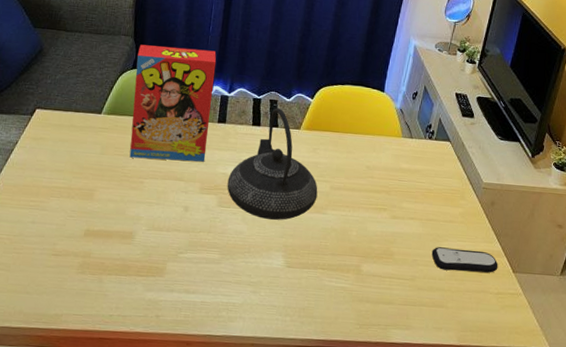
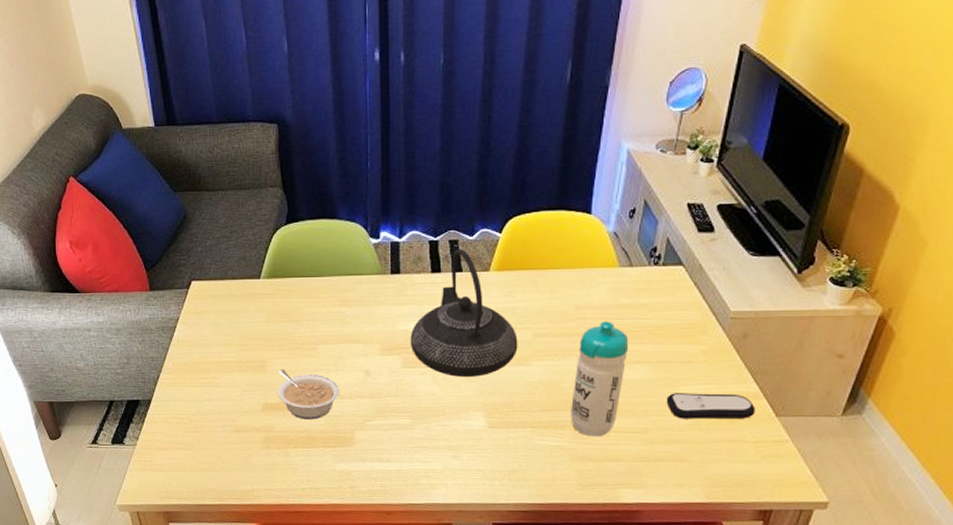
legume: none [100,199,159,249] -> present [277,369,340,420]
cereal box: present [129,44,217,162] -> none [290,191,382,323]
water bottle: none [355,181,406,281] -> present [571,321,629,437]

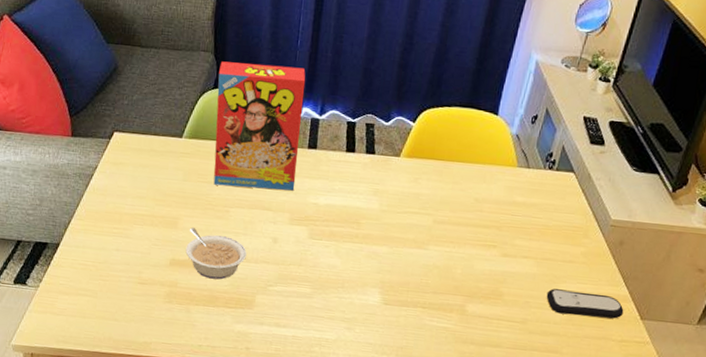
cereal box: none [290,191,382,323] -> present [213,61,306,191]
teapot: present [410,249,518,377] -> none [318,133,419,255]
water bottle: present [571,321,629,437] -> none [459,215,519,323]

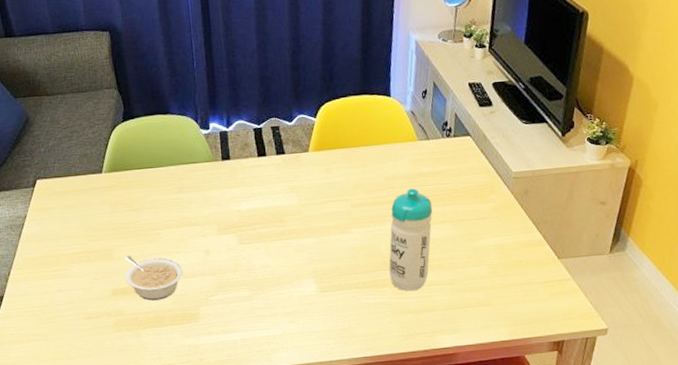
cereal box: present [213,61,306,191] -> none [125,87,217,211]
water bottle: none [459,215,519,323] -> present [389,188,433,292]
remote control: present [546,288,624,319] -> none [468,242,542,269]

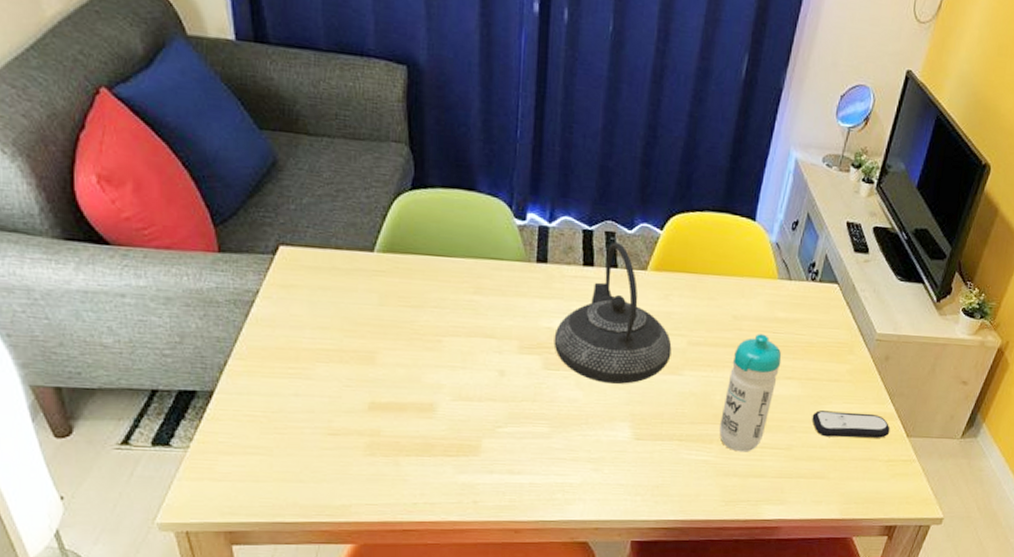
legume: present [124,256,183,301] -> none [388,363,467,424]
teapot: none [243,134,339,249] -> present [554,242,672,384]
remote control: none [468,242,542,269] -> present [812,410,890,438]

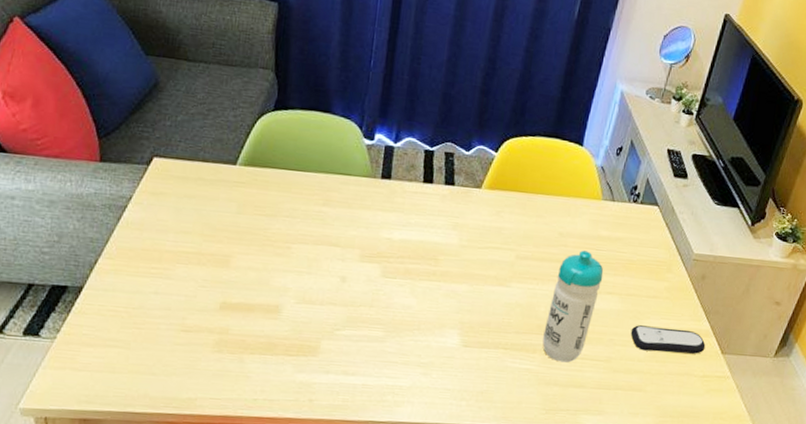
teapot: present [554,242,672,384] -> none [392,162,501,294]

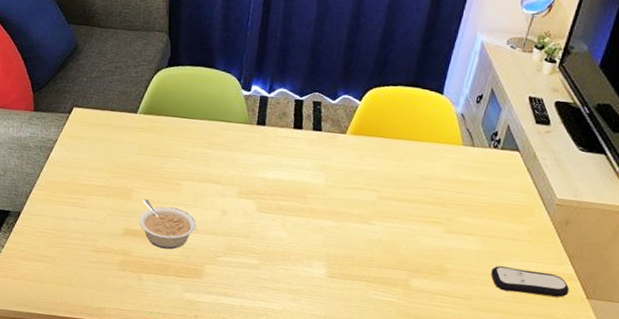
legume: none [239,266,311,325] -> present [138,199,197,250]
water bottle: present [542,250,604,363] -> none [403,193,464,298]

